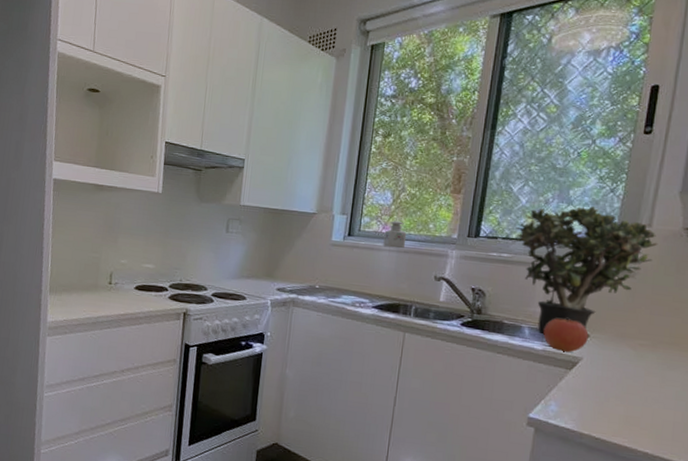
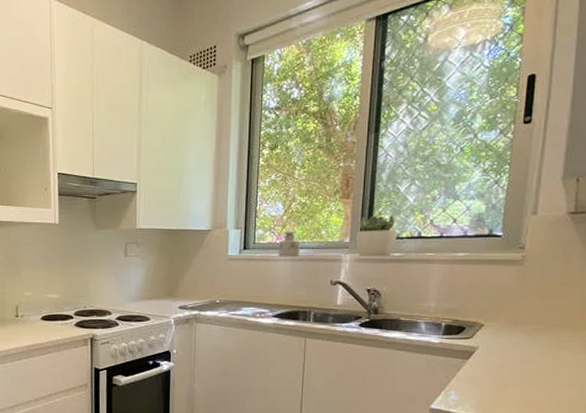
succulent plant: none [464,213,507,257] -> present [356,215,397,257]
potted plant: present [511,206,658,335] -> none [402,199,544,328]
fruit: present [543,318,589,353] -> none [439,310,483,343]

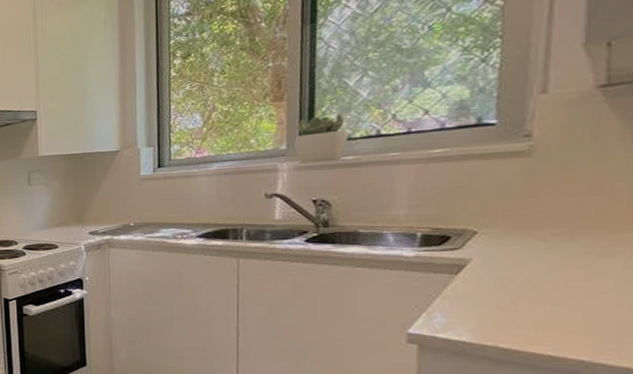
decorative bottle: present [278,230,301,257] -> none [198,142,226,172]

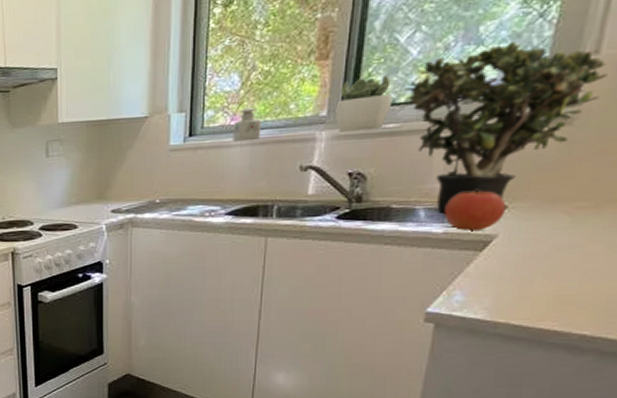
decorative bottle: none [198,142,226,172] -> present [233,107,262,142]
potted plant: none [355,84,560,239] -> present [399,42,609,215]
fruit: none [413,217,476,256] -> present [444,190,506,232]

